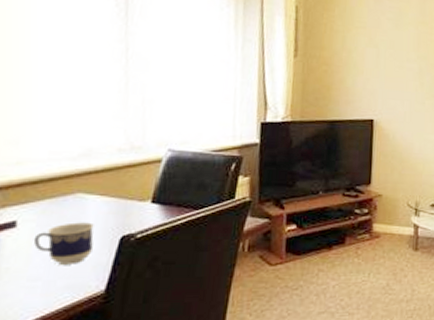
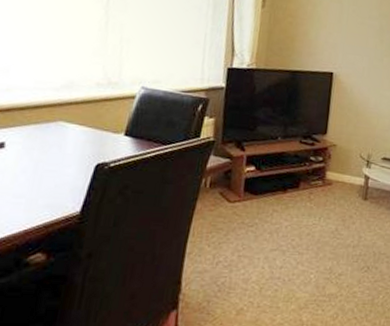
cup: present [33,222,94,265] -> none [19,147,73,186]

